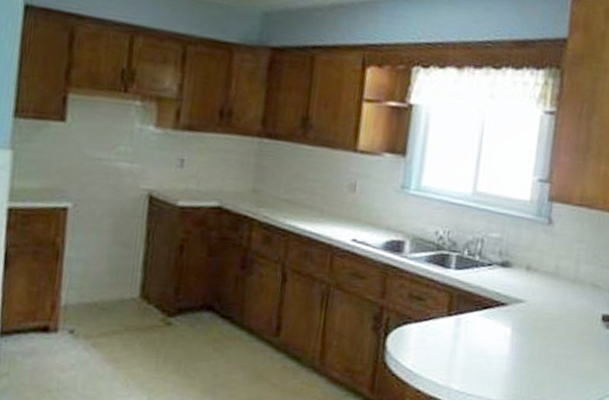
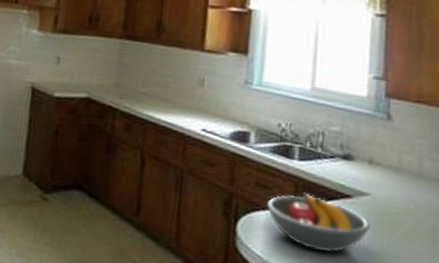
fruit bowl: none [419,302,523,362] -> present [266,192,370,253]

